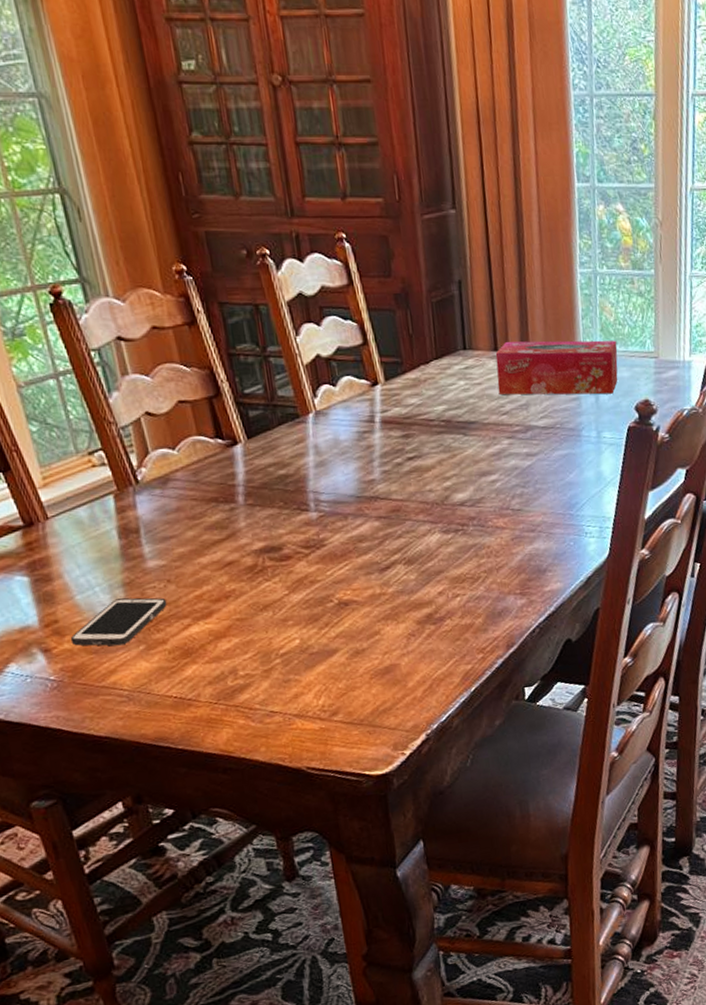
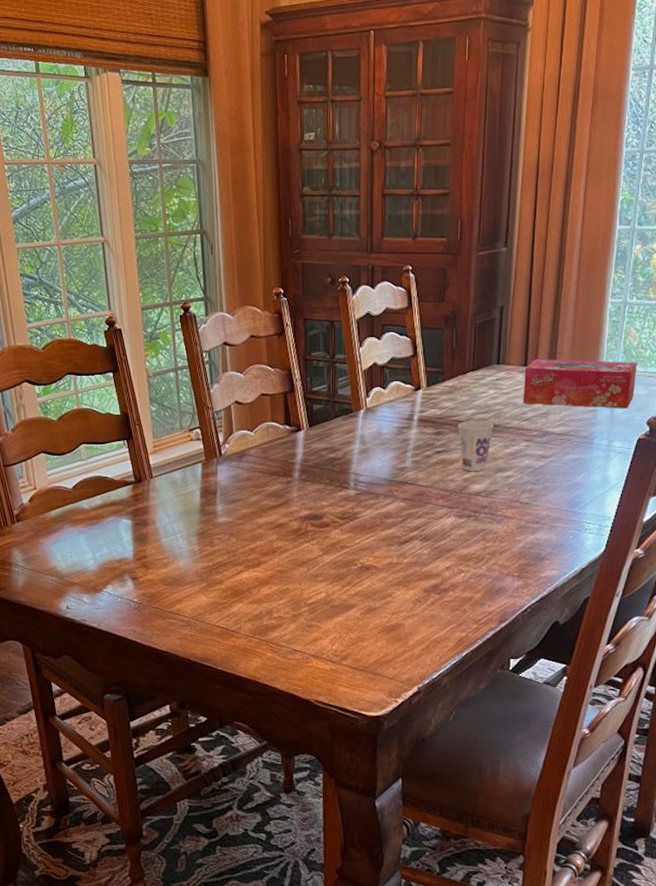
cell phone: present [70,597,167,646] -> none [153,545,228,581]
cup: none [428,417,471,478] -> present [458,421,495,471]

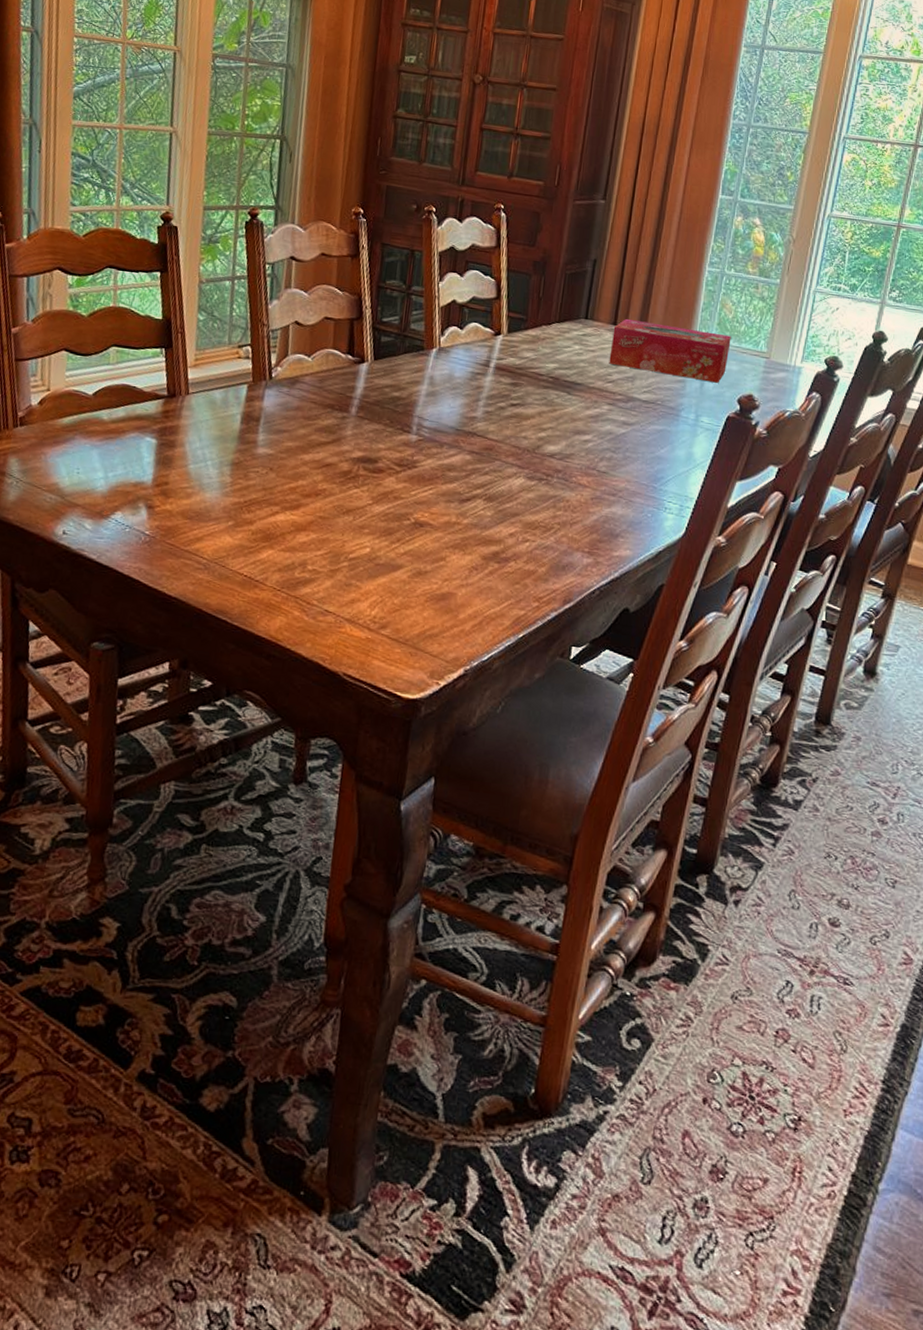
cup: present [458,421,495,471] -> none [536,374,577,431]

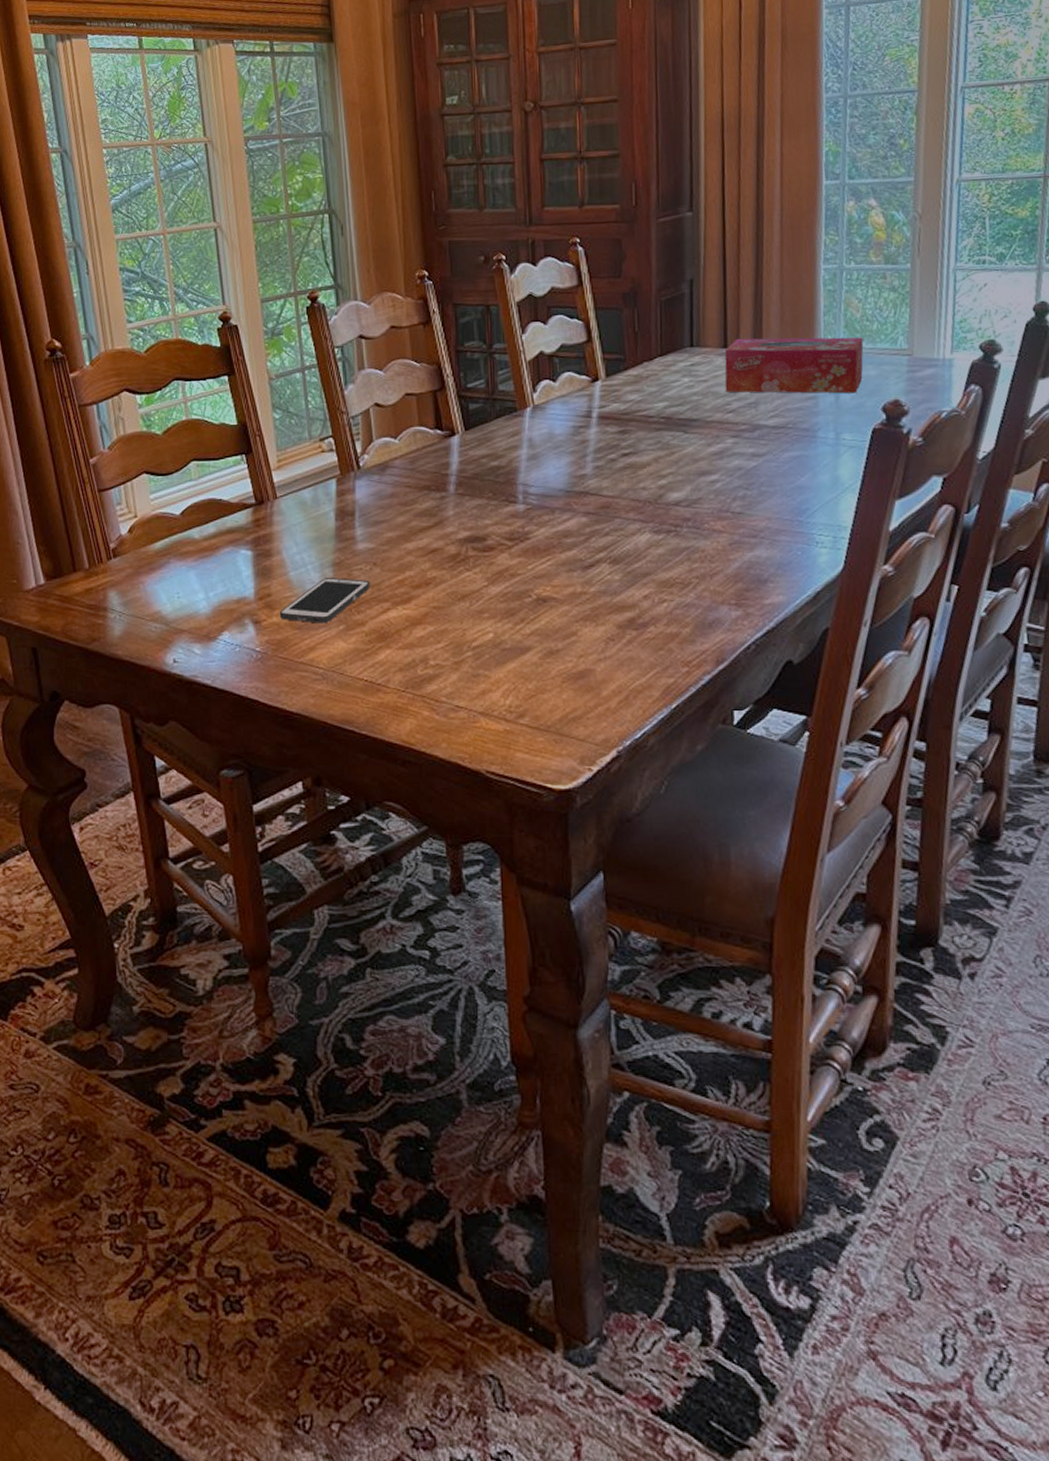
cell phone: none [173,475,264,518] -> present [279,577,370,624]

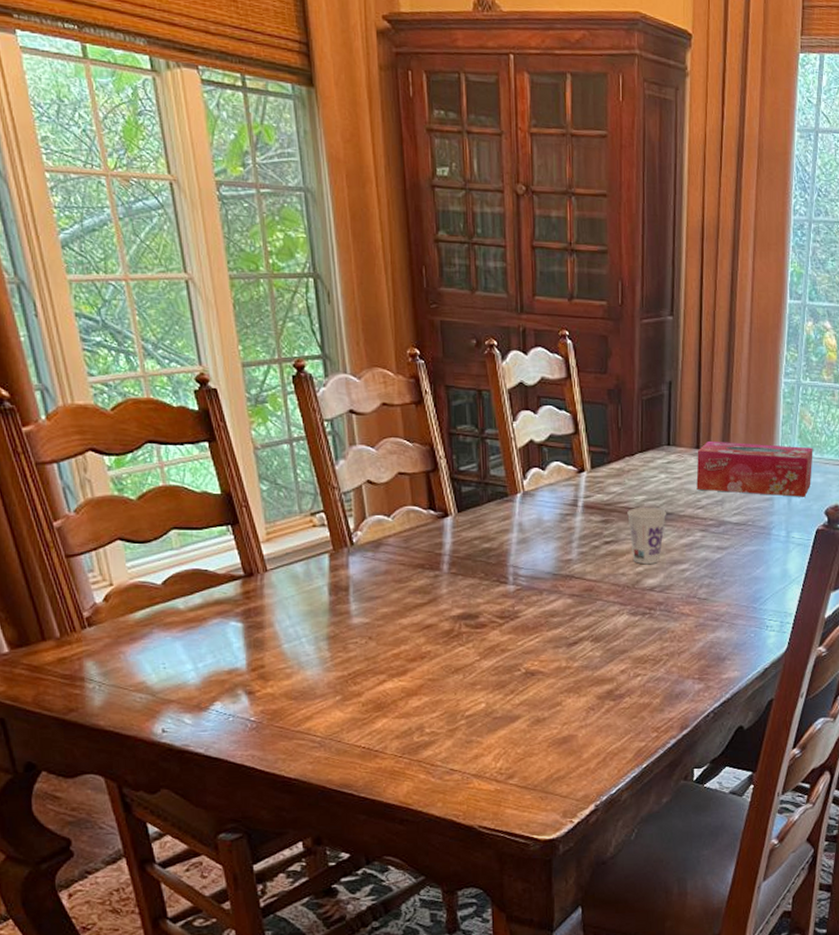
cell phone: present [279,577,370,624] -> none [273,650,366,694]
cup: none [647,415,693,476] -> present [627,508,667,564]

